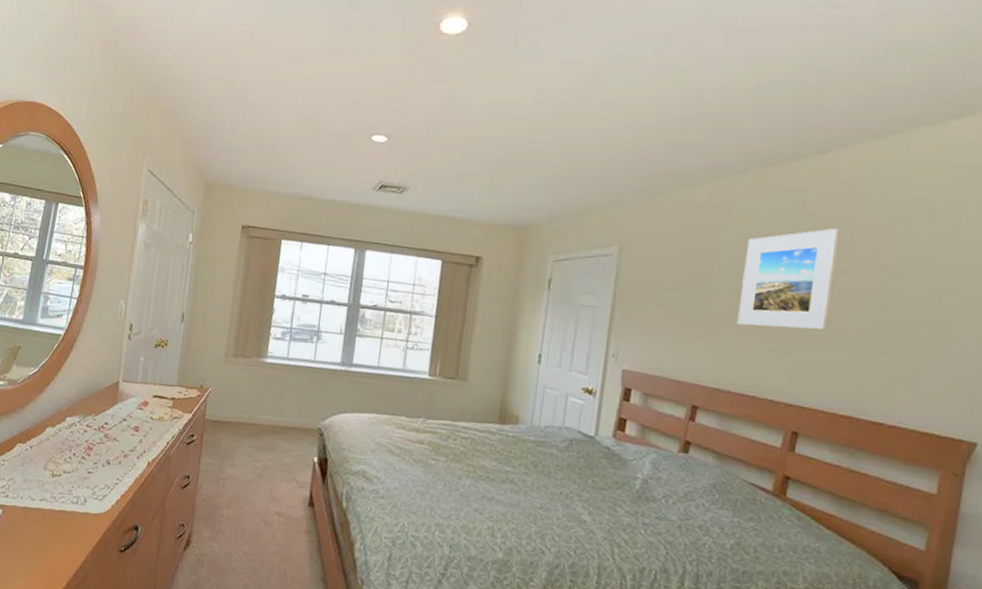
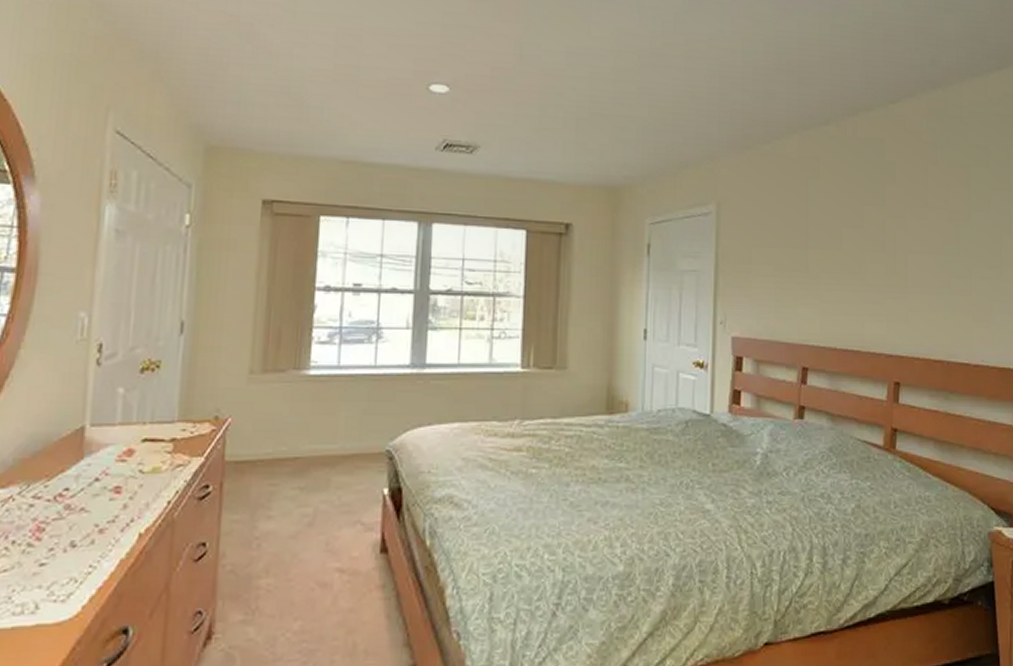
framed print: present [736,228,841,330] -> none [835,176,916,279]

